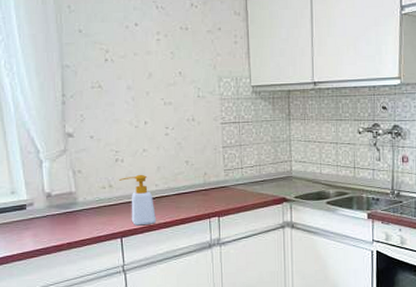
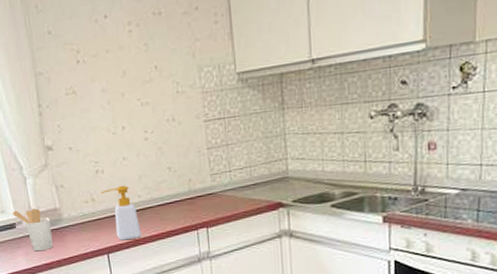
utensil holder: none [22,191,65,233] -> present [11,208,54,252]

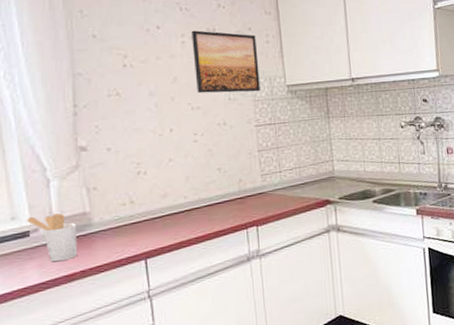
soap bottle: present [101,185,141,241] -> none [142,186,186,244]
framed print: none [138,15,209,88] -> present [192,30,261,94]

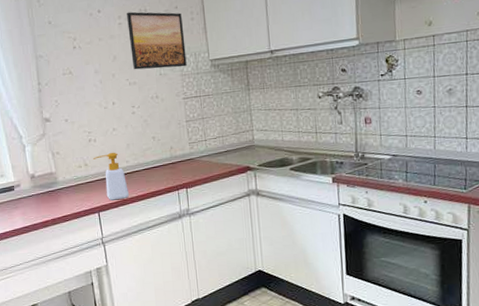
utensil holder: present [25,213,78,262] -> none [10,173,49,211]
soap bottle: none [142,186,186,244] -> present [93,152,129,201]

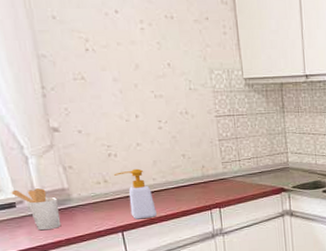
utensil holder: none [10,173,49,211] -> present [10,188,62,231]
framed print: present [127,11,187,70] -> none [150,17,219,83]

